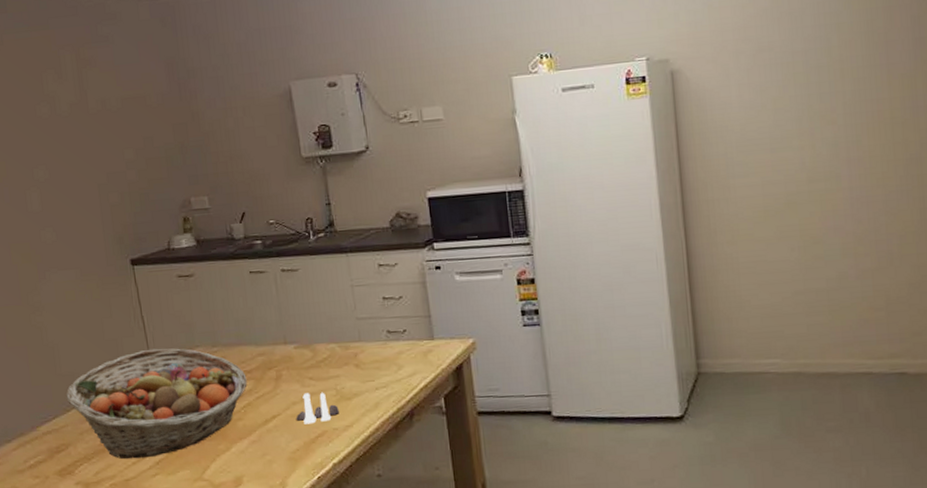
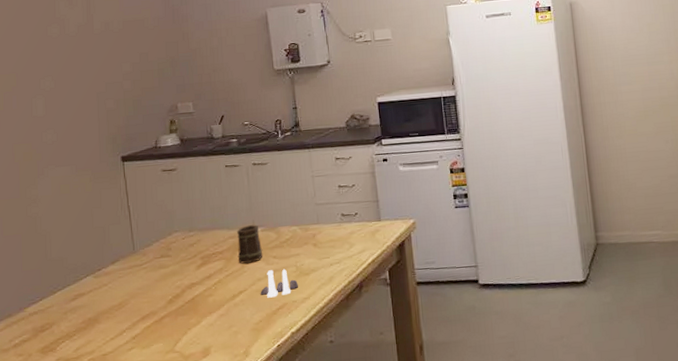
fruit basket: present [66,348,247,459] -> none [54,233,219,335]
mug: none [266,341,298,385] -> present [237,225,263,264]

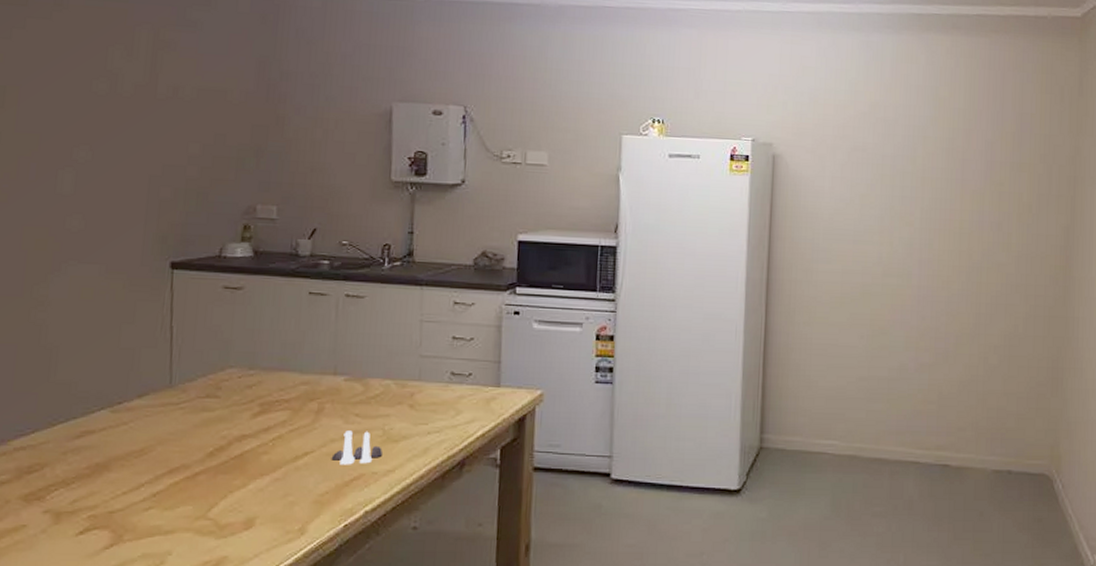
mug: present [237,225,263,264] -> none [308,371,343,419]

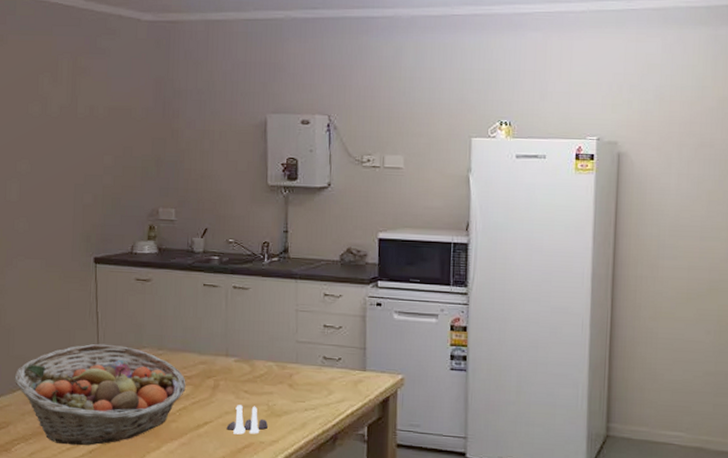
fruit basket: none [54,364,283,488] -> present [14,343,186,446]

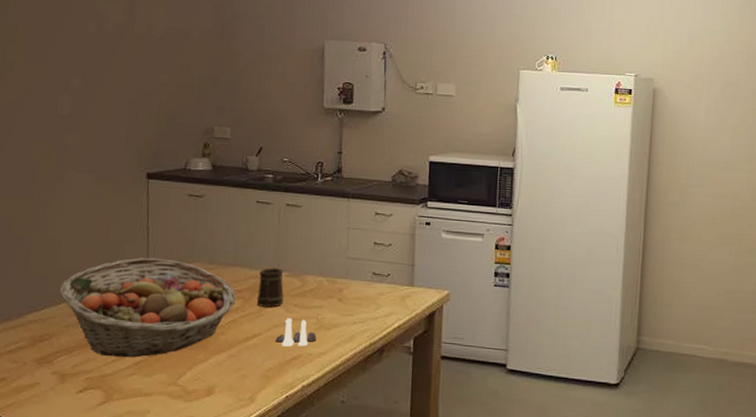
mug: none [206,353,234,394] -> present [256,268,284,307]

